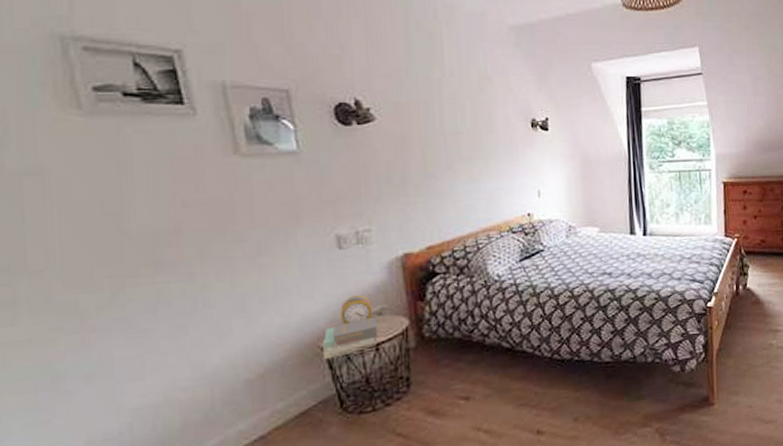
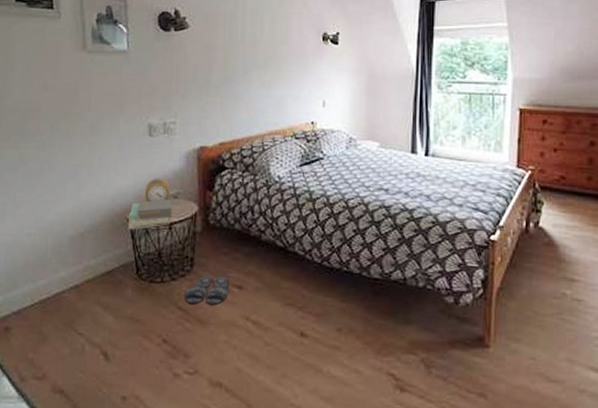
slippers: none [403,390,456,428] -> present [184,276,230,306]

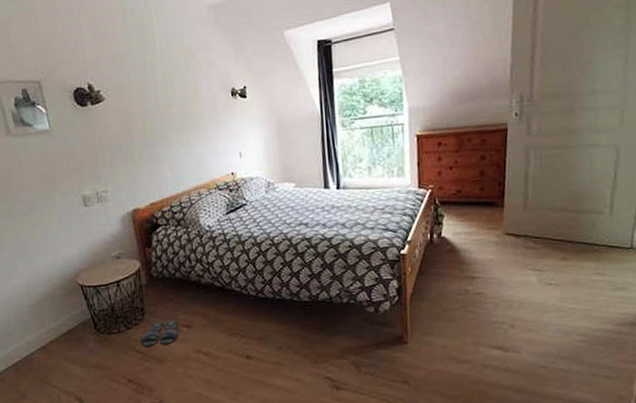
books: present [128,199,173,230] -> none [78,260,118,292]
alarm clock: present [145,178,170,202] -> none [89,242,113,265]

